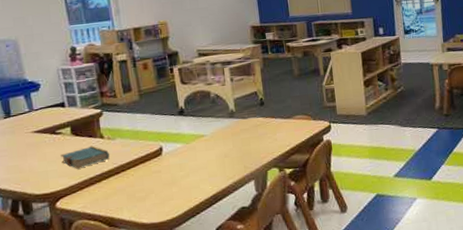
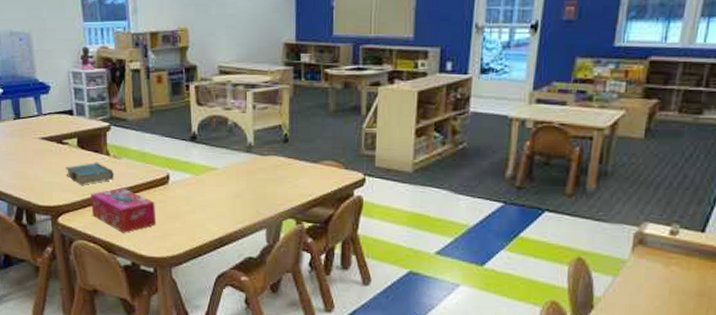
tissue box: none [88,165,154,206] -> present [91,188,157,233]

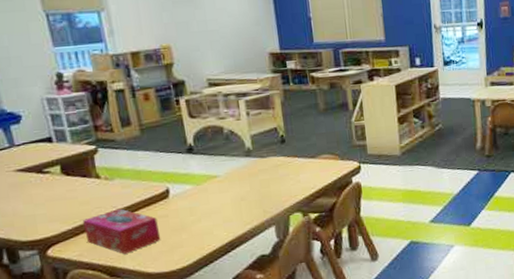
book: present [66,162,114,185] -> none [50,186,108,213]

